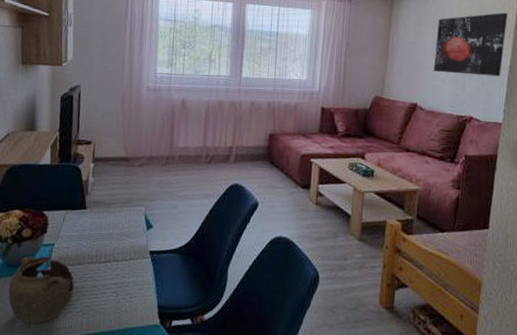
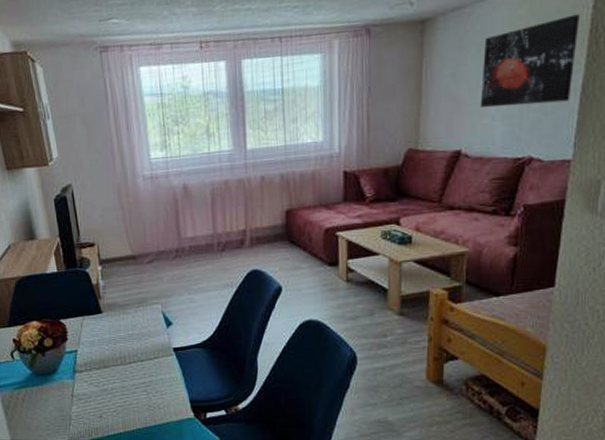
teapot: present [8,256,74,324] -> none [42,362,104,426]

